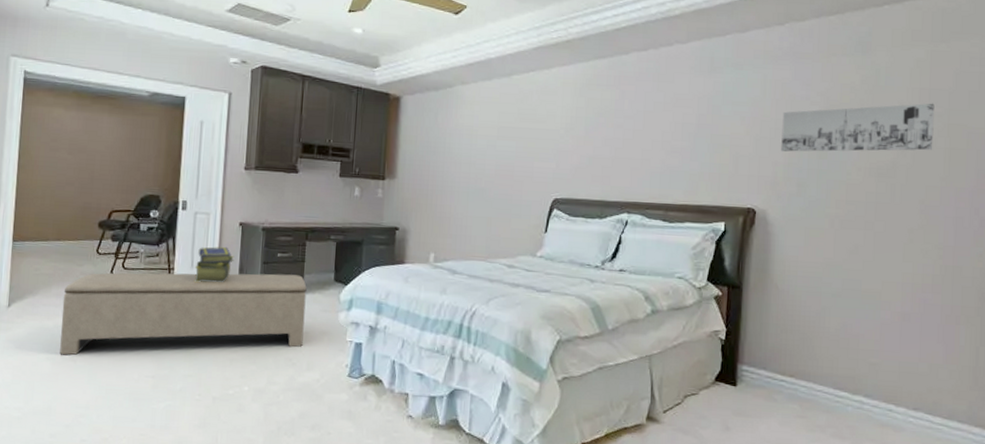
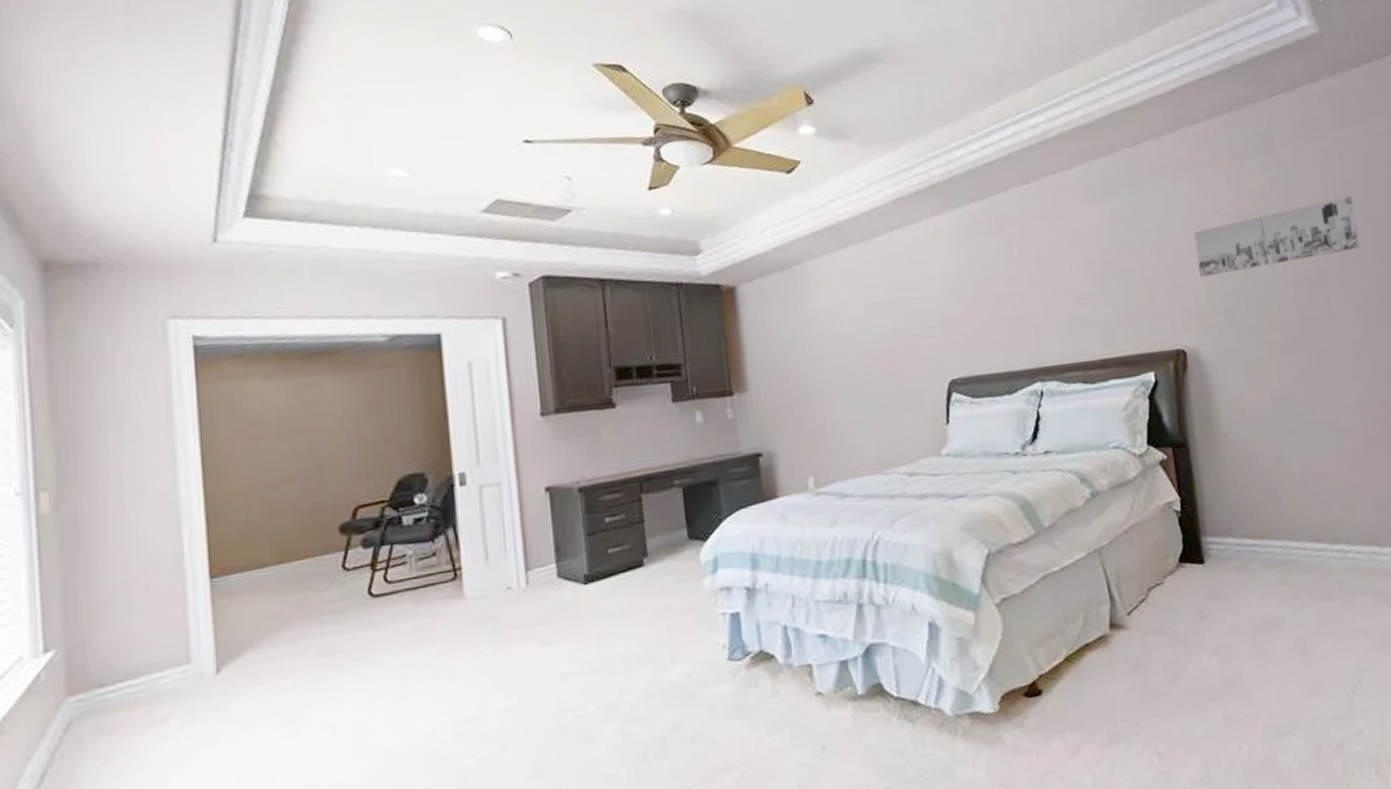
bench: present [60,272,307,355] -> none [301,541,660,724]
stack of books: present [194,246,235,283] -> none [491,523,546,580]

